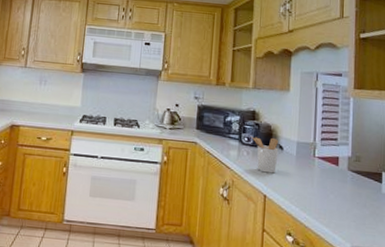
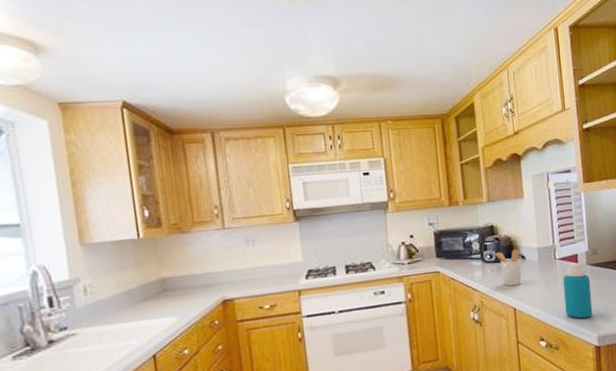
bottle: none [318,164,350,225] -> present [562,262,593,319]

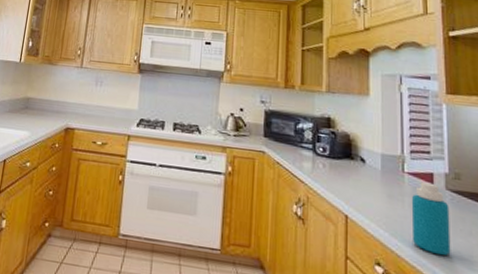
utensil holder: present [493,249,522,286] -> none [327,146,360,190]

